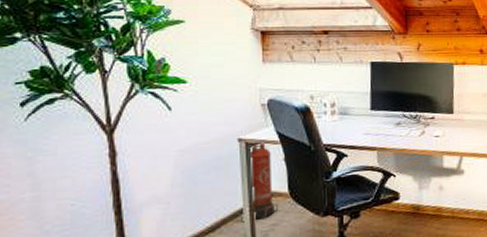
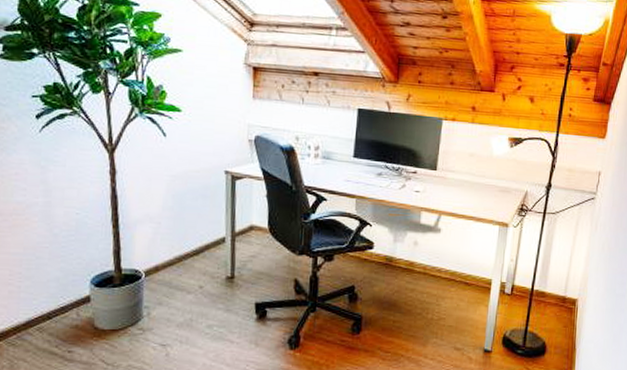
fire extinguisher: present [249,142,279,220] -> none [233,177,258,250]

